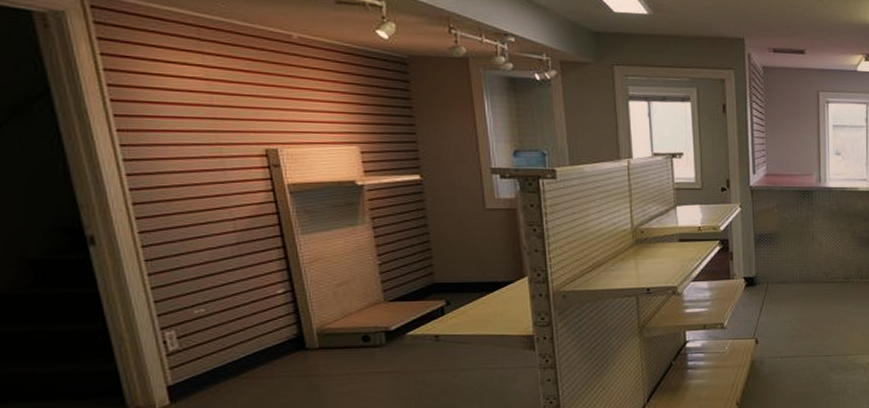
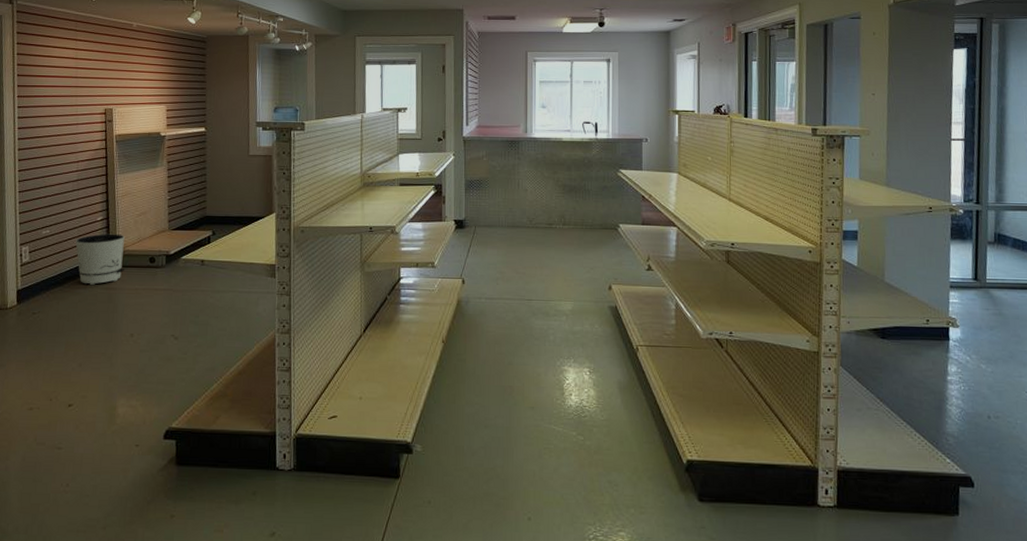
air purifier: none [248,309,329,374] -> present [75,233,125,286]

